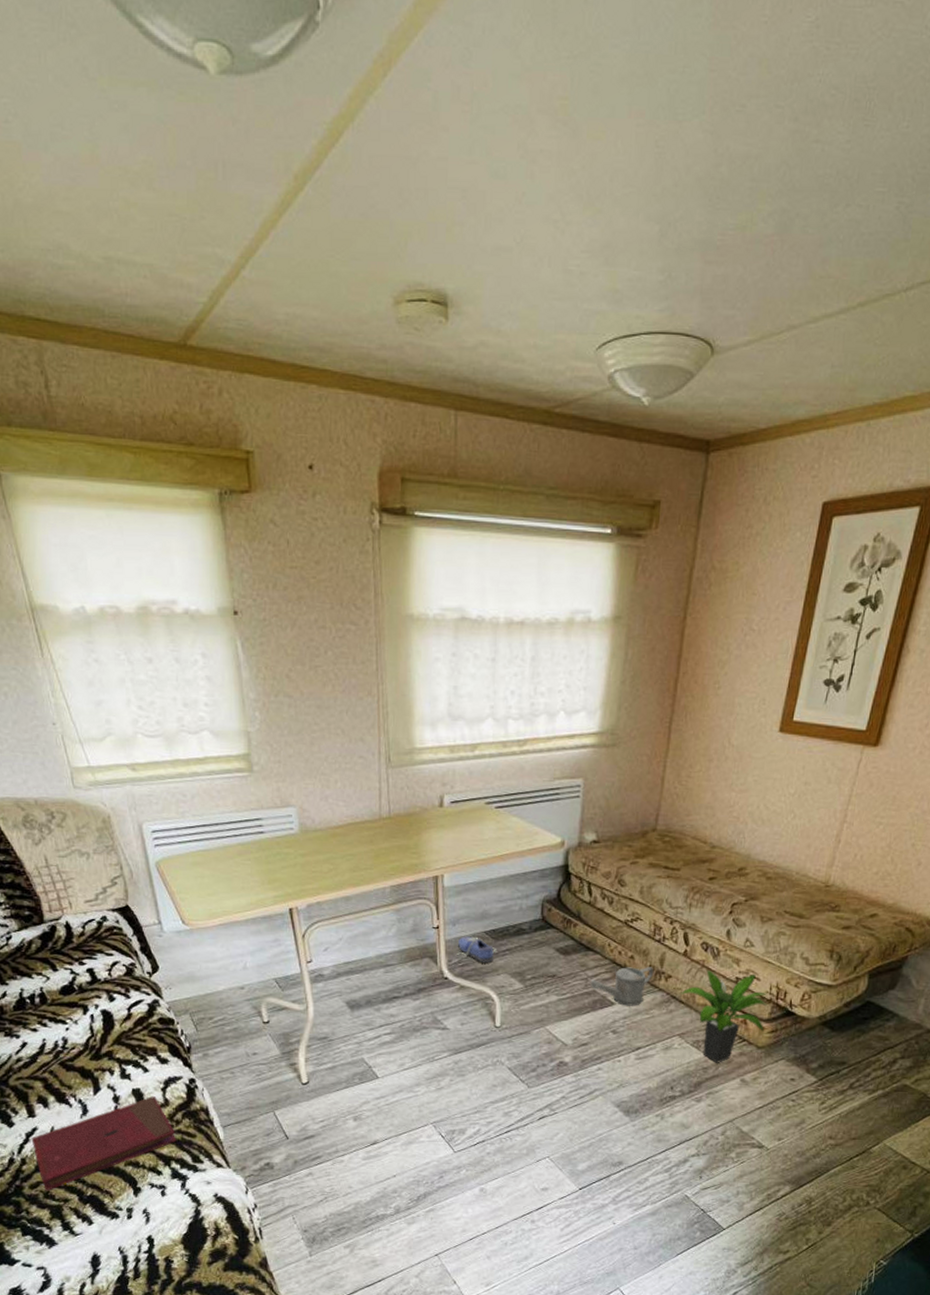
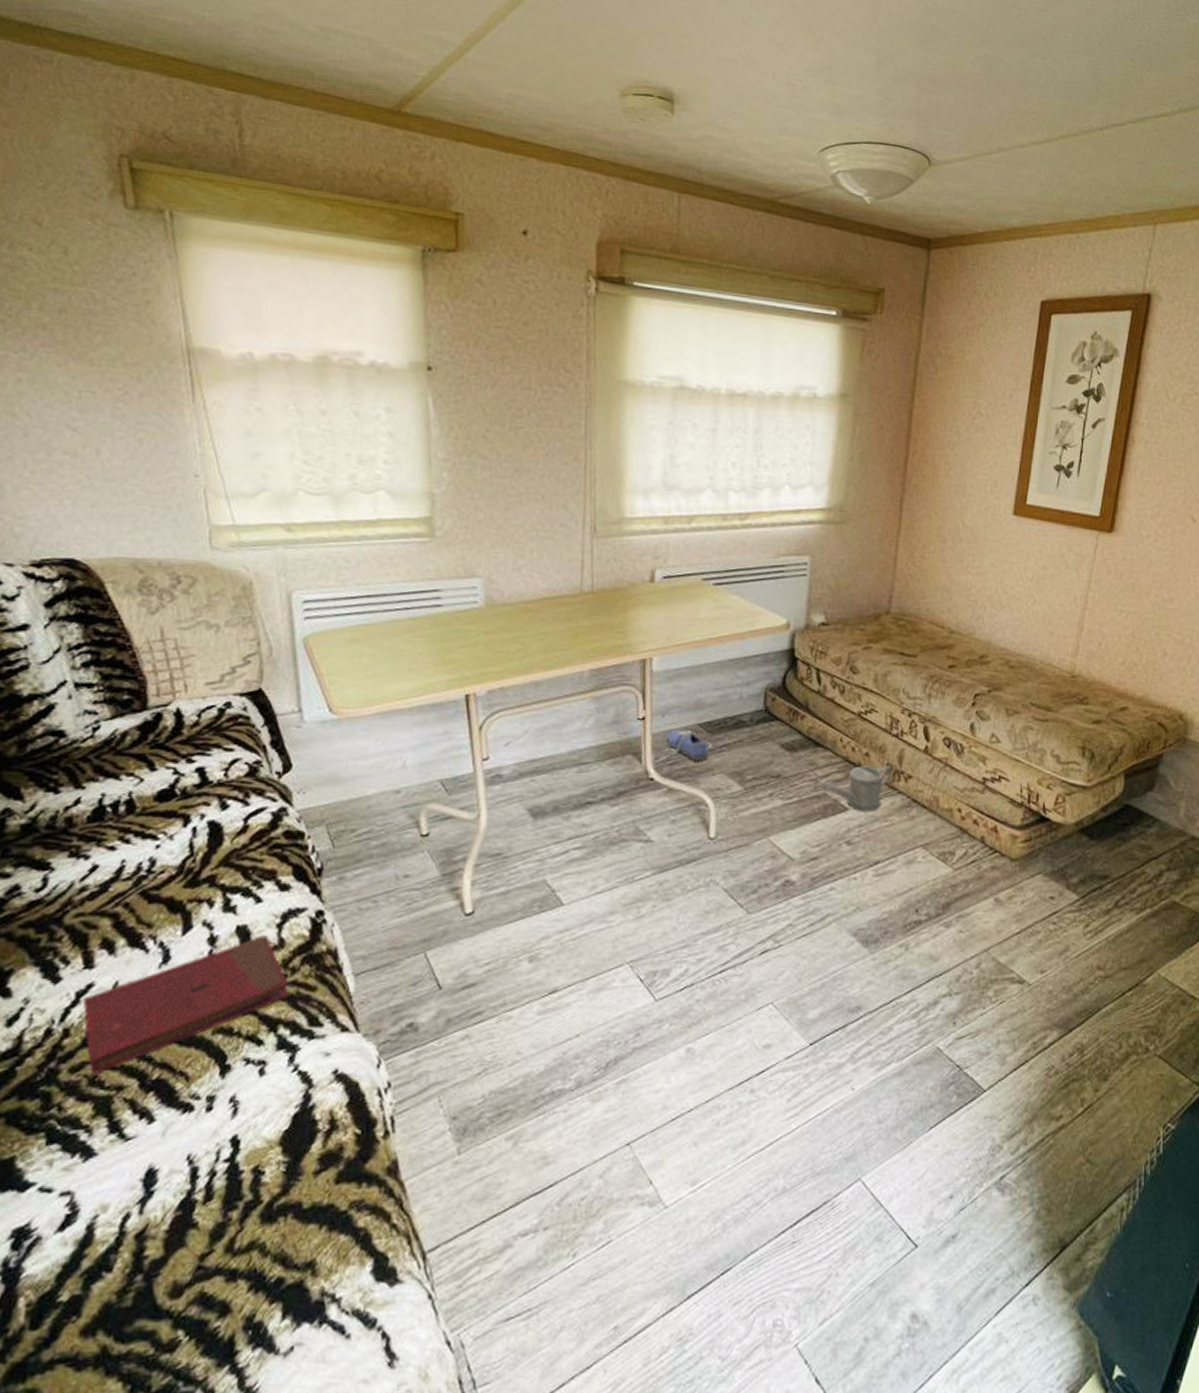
potted plant: present [679,969,767,1063] -> none [921,768,1019,879]

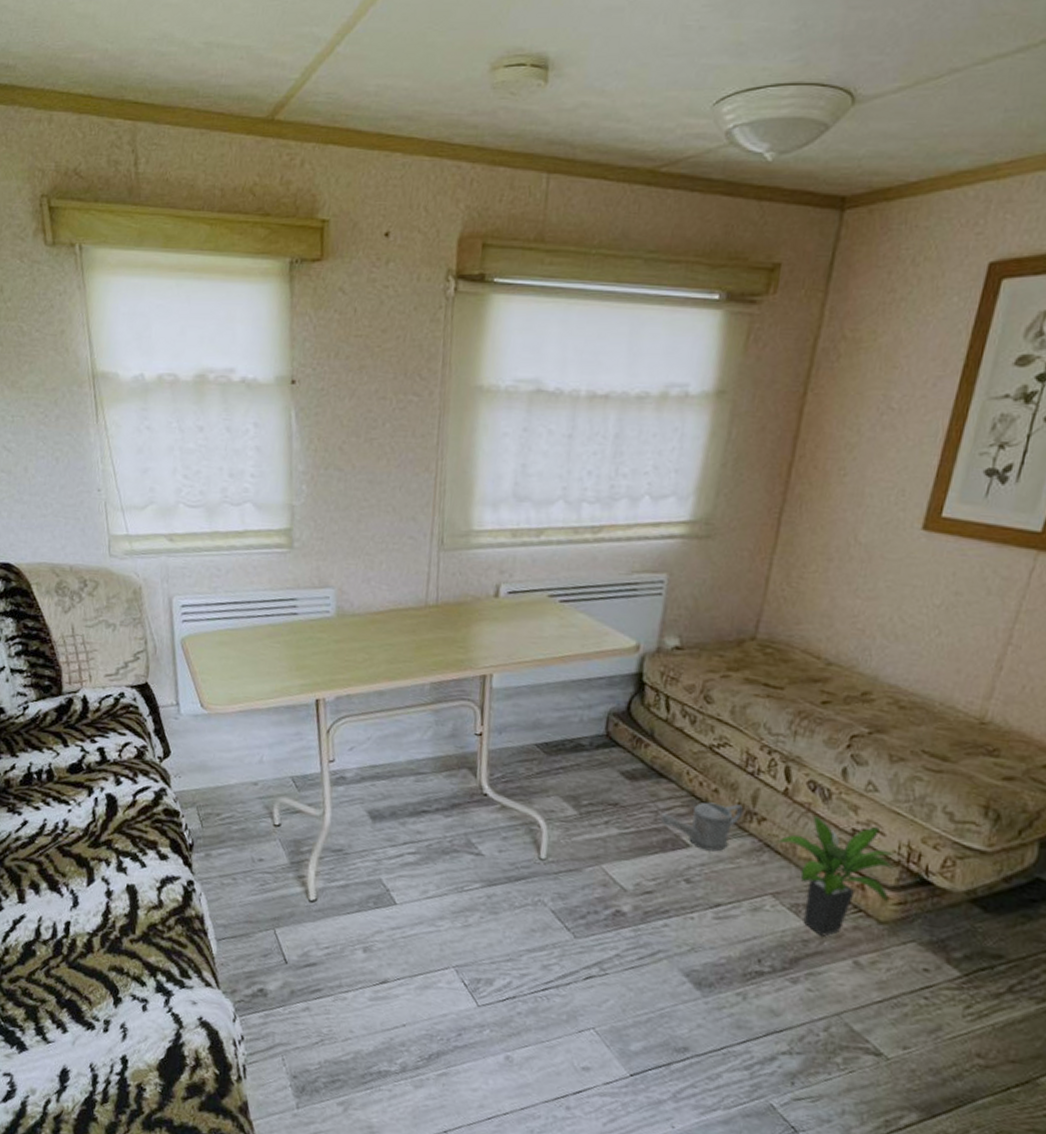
book: present [82,935,290,1076] -> none [17,895,166,988]
shoe: present [665,729,712,760] -> none [500,747,548,781]
potted plant: none [921,768,1019,879] -> present [775,815,894,937]

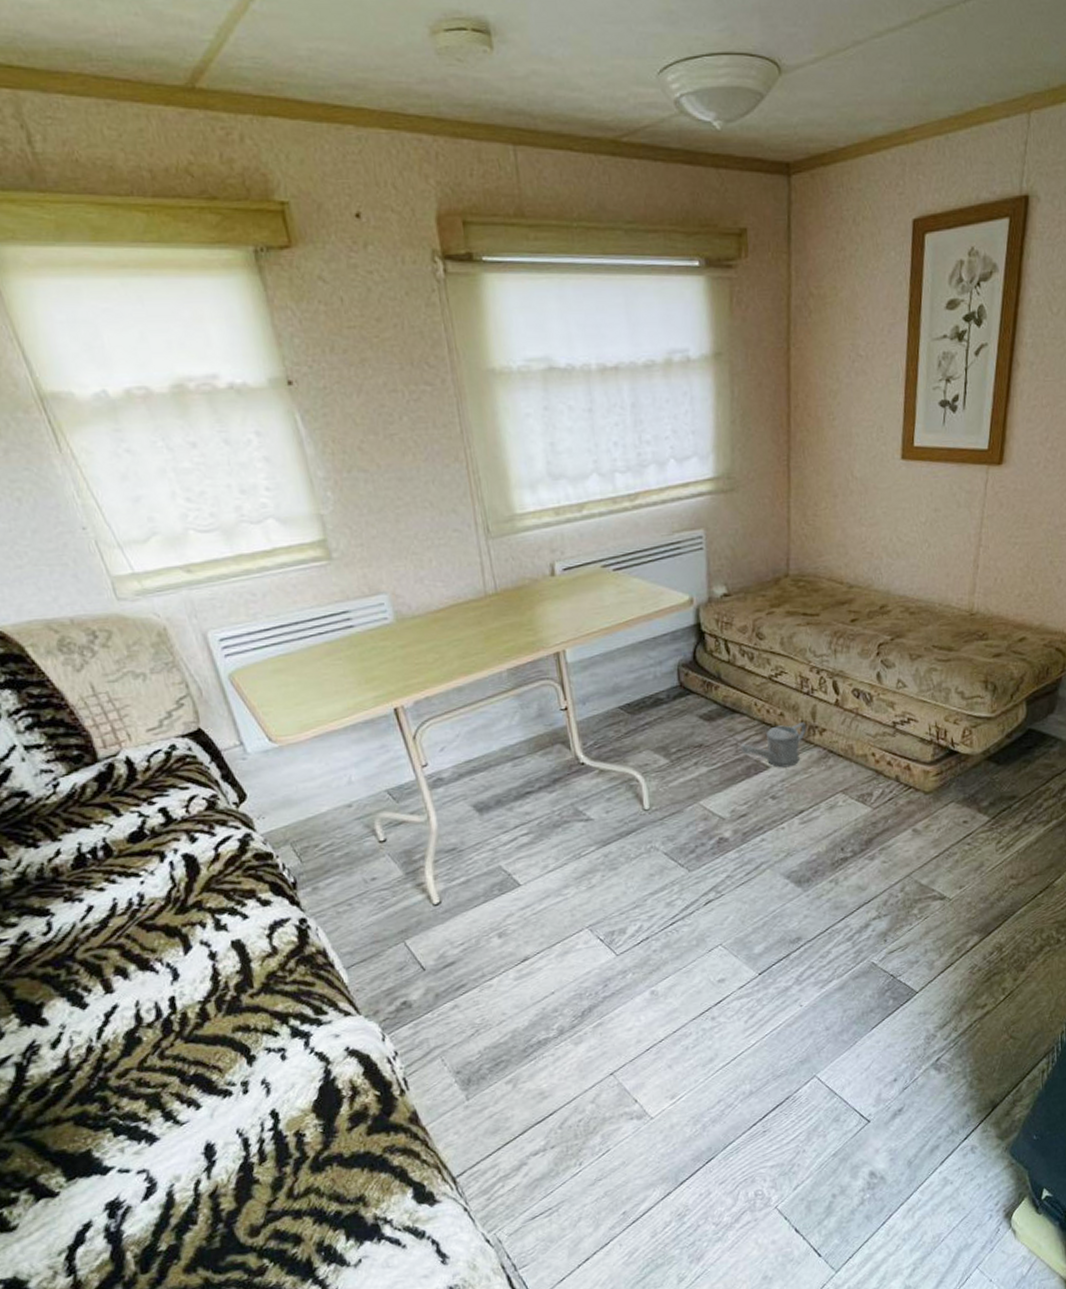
potted plant: present [775,815,894,937] -> none [836,715,929,816]

